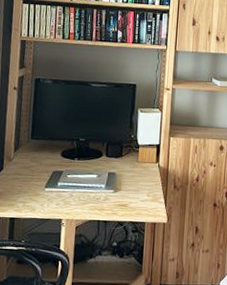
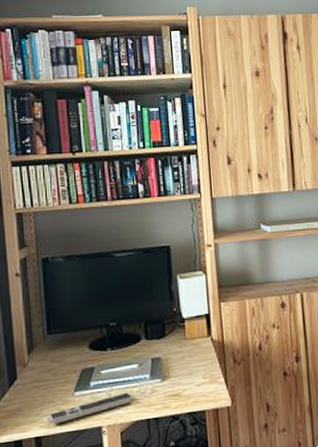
keyboard: none [22,195,90,211] -> present [48,392,133,425]

